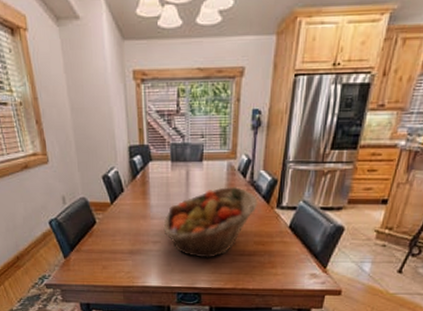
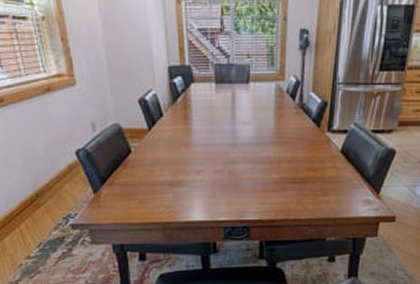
fruit basket: present [163,186,259,259] -> none [207,109,309,189]

